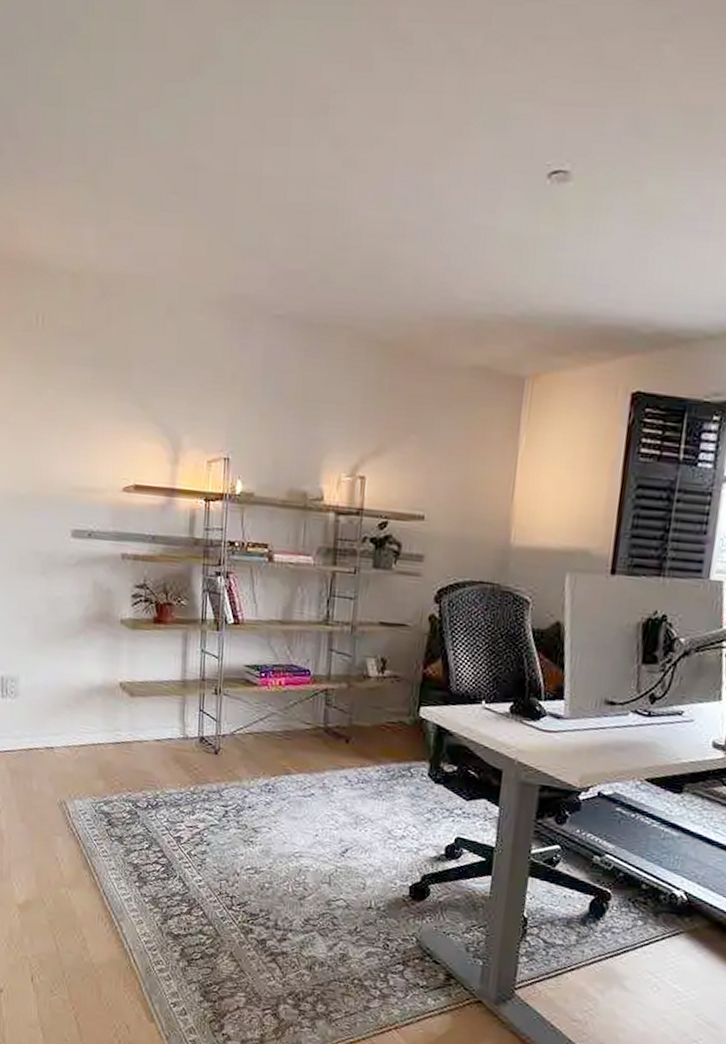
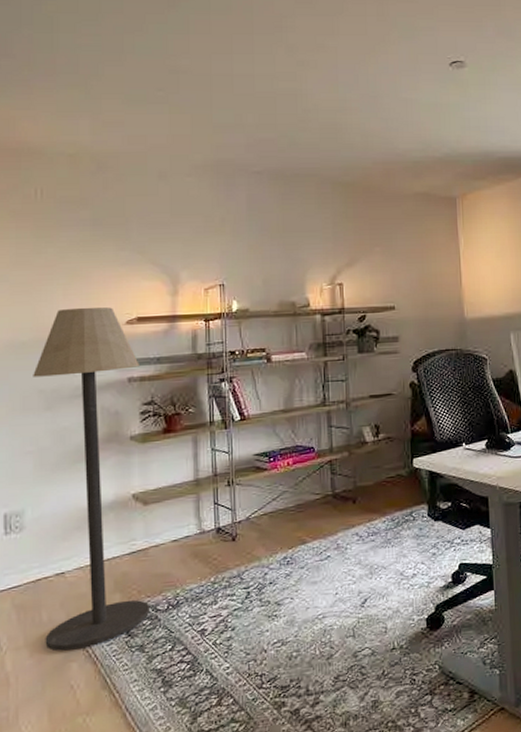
floor lamp: none [30,464,134,826] -> present [33,307,151,652]

